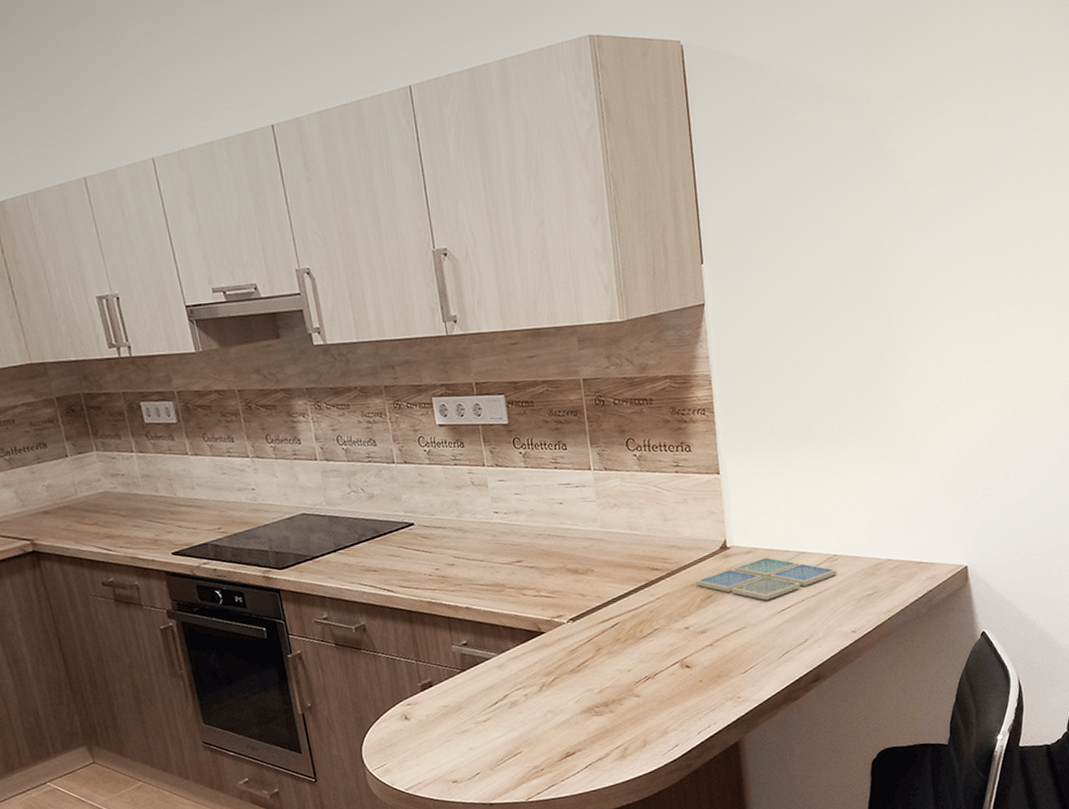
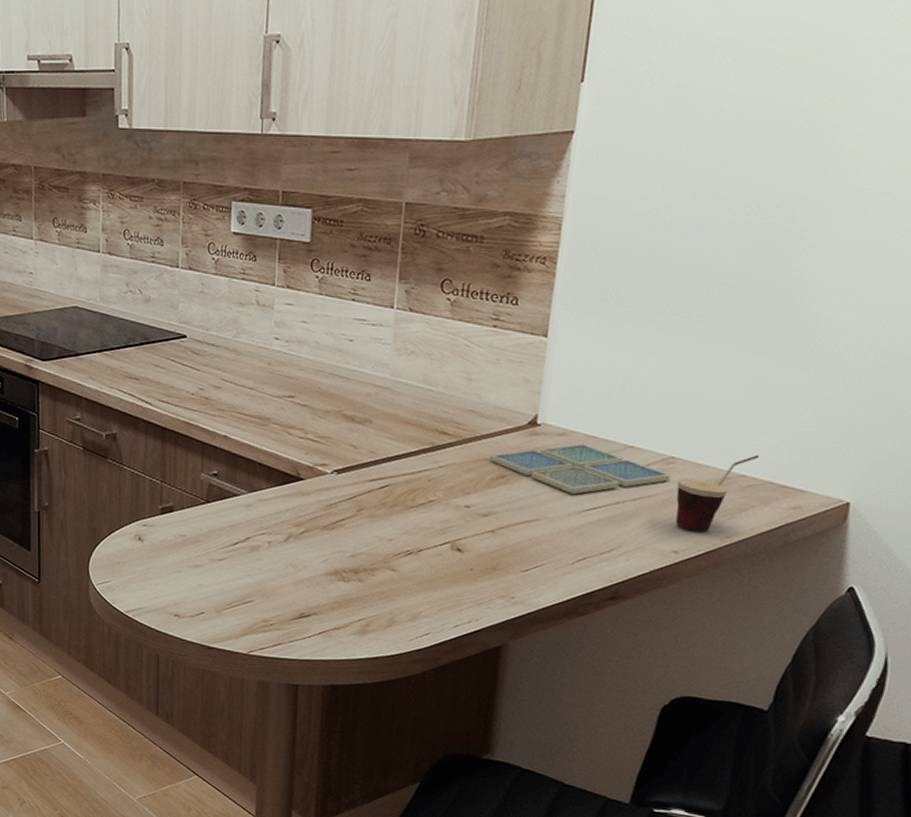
cup: none [843,541,898,611] -> present [676,455,760,531]

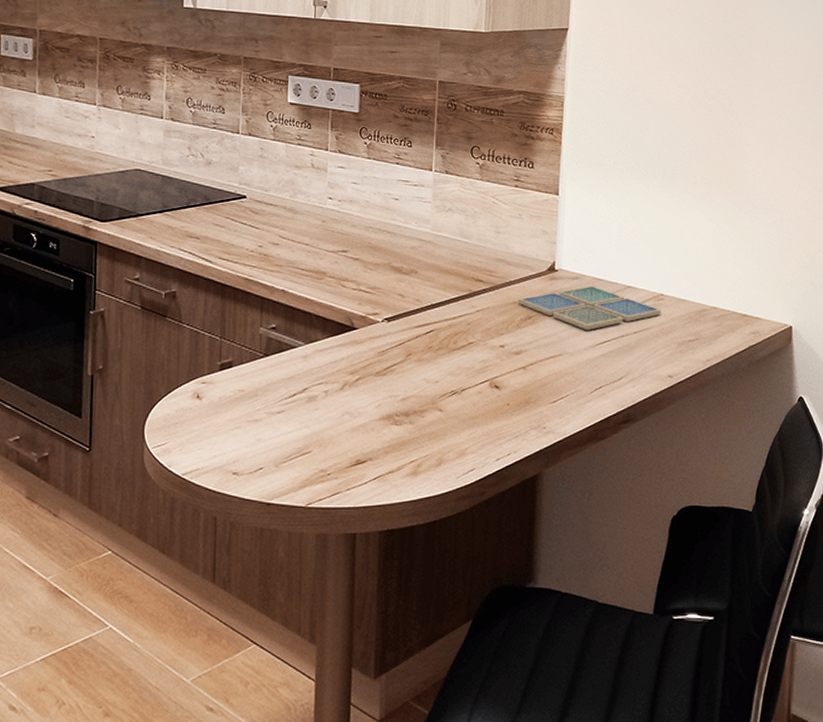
cup: present [676,455,760,531] -> none [667,290,725,357]

